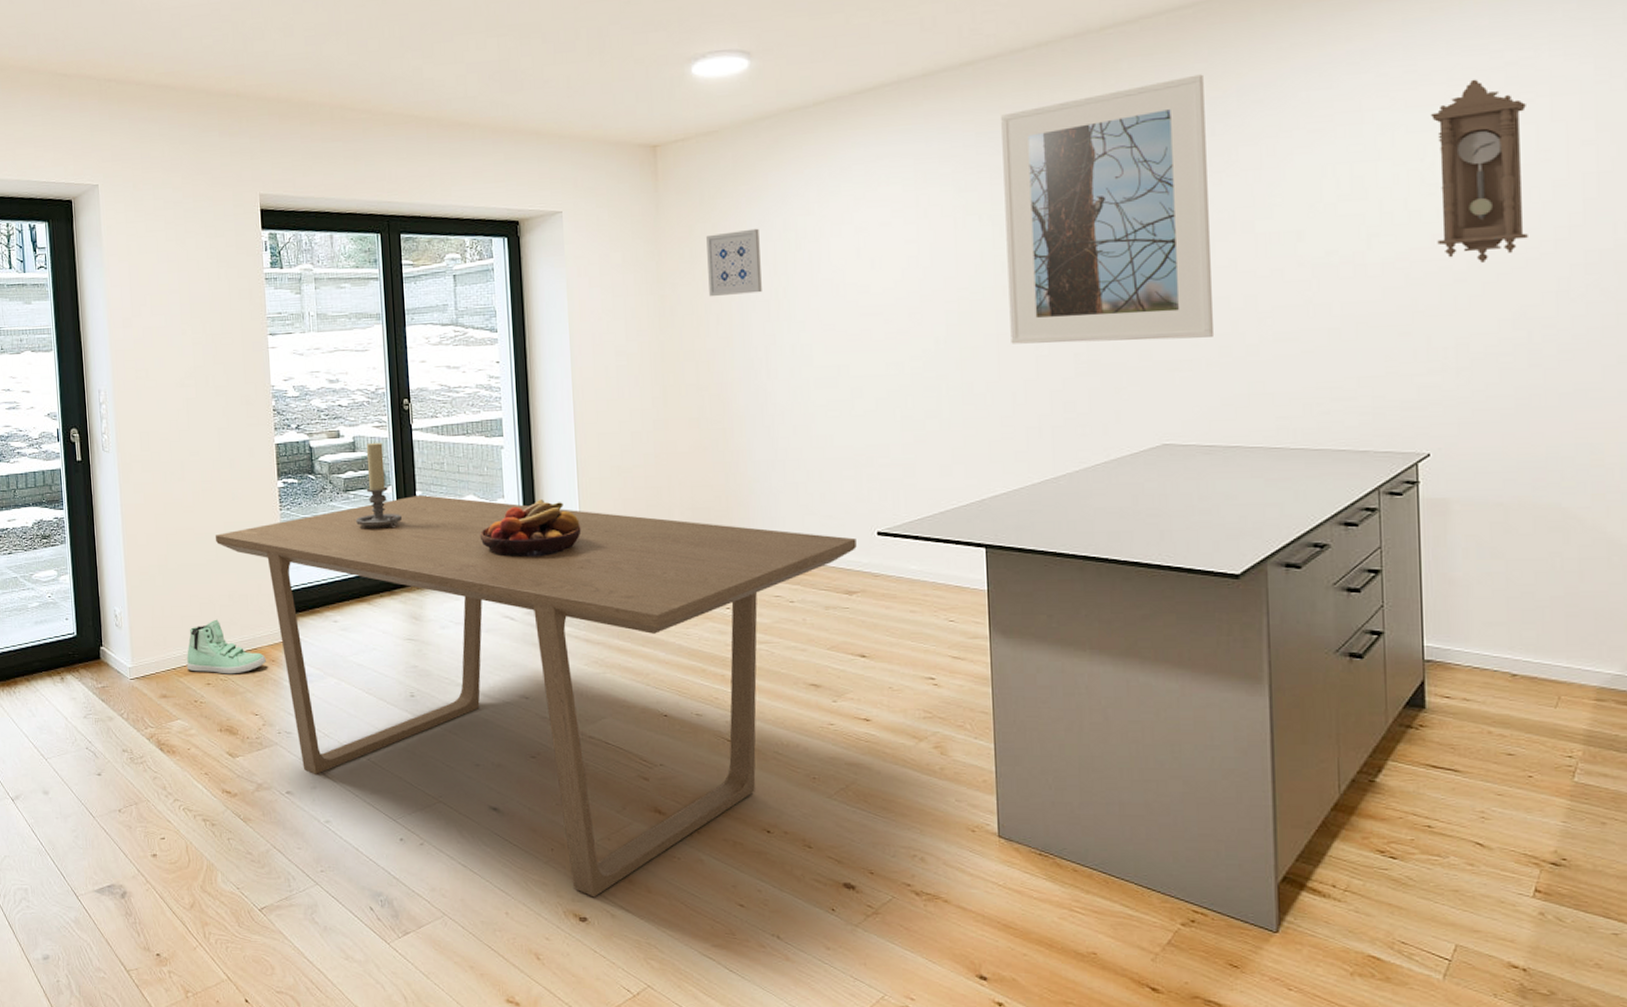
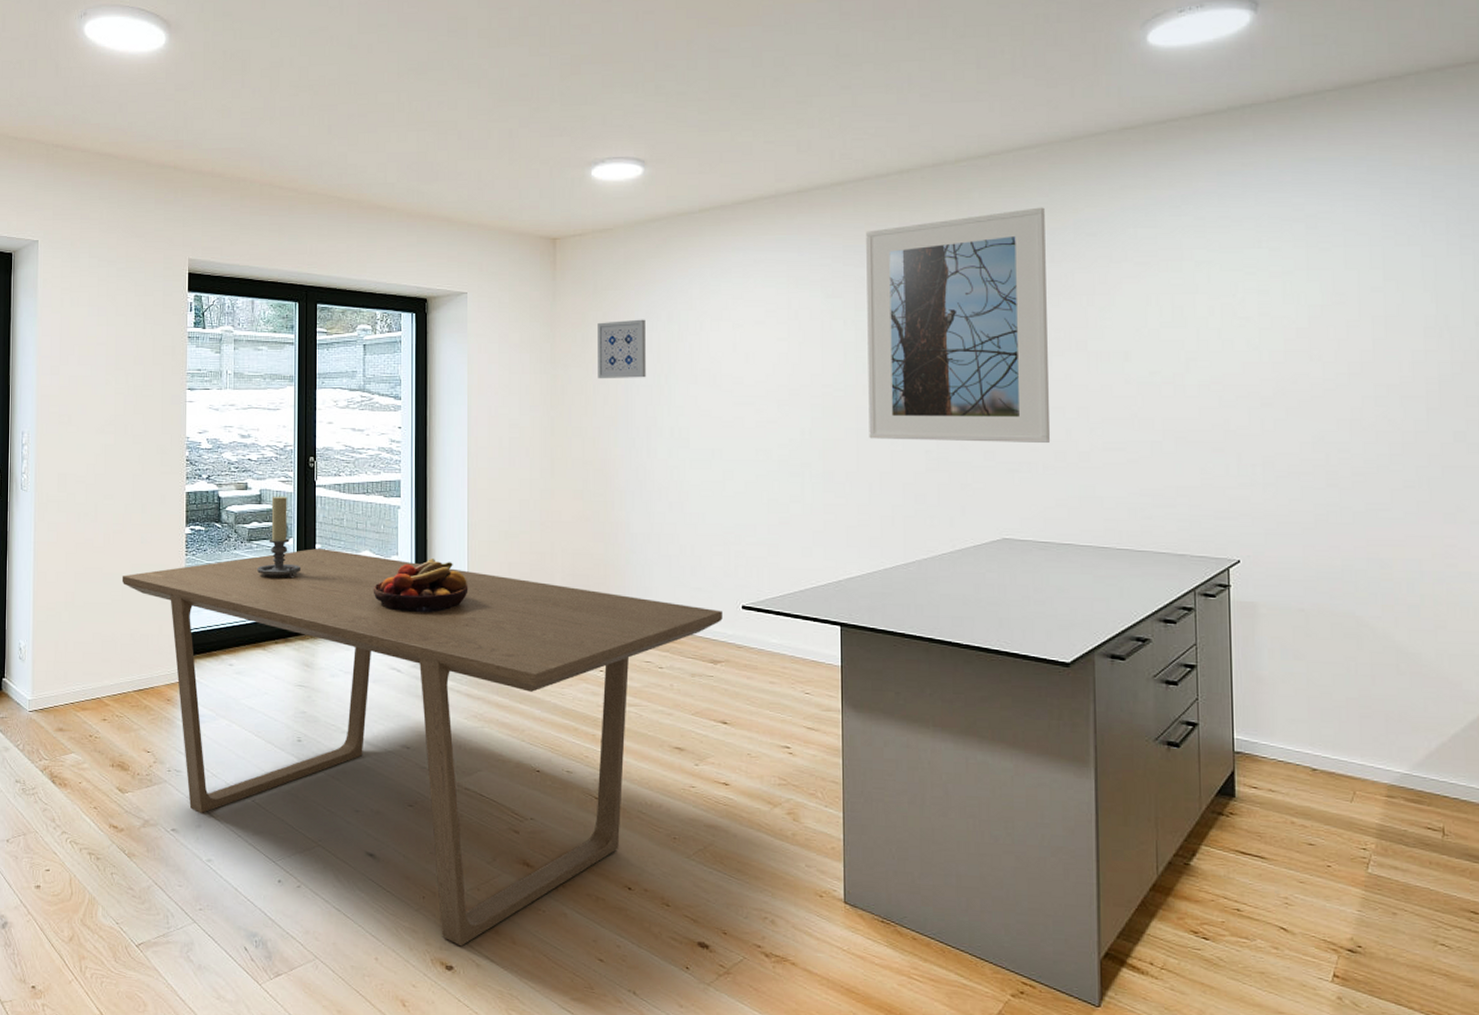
sneaker: present [186,619,266,674] -> none [84,657,162,711]
pendulum clock: present [1430,79,1528,263] -> none [1241,227,1326,390]

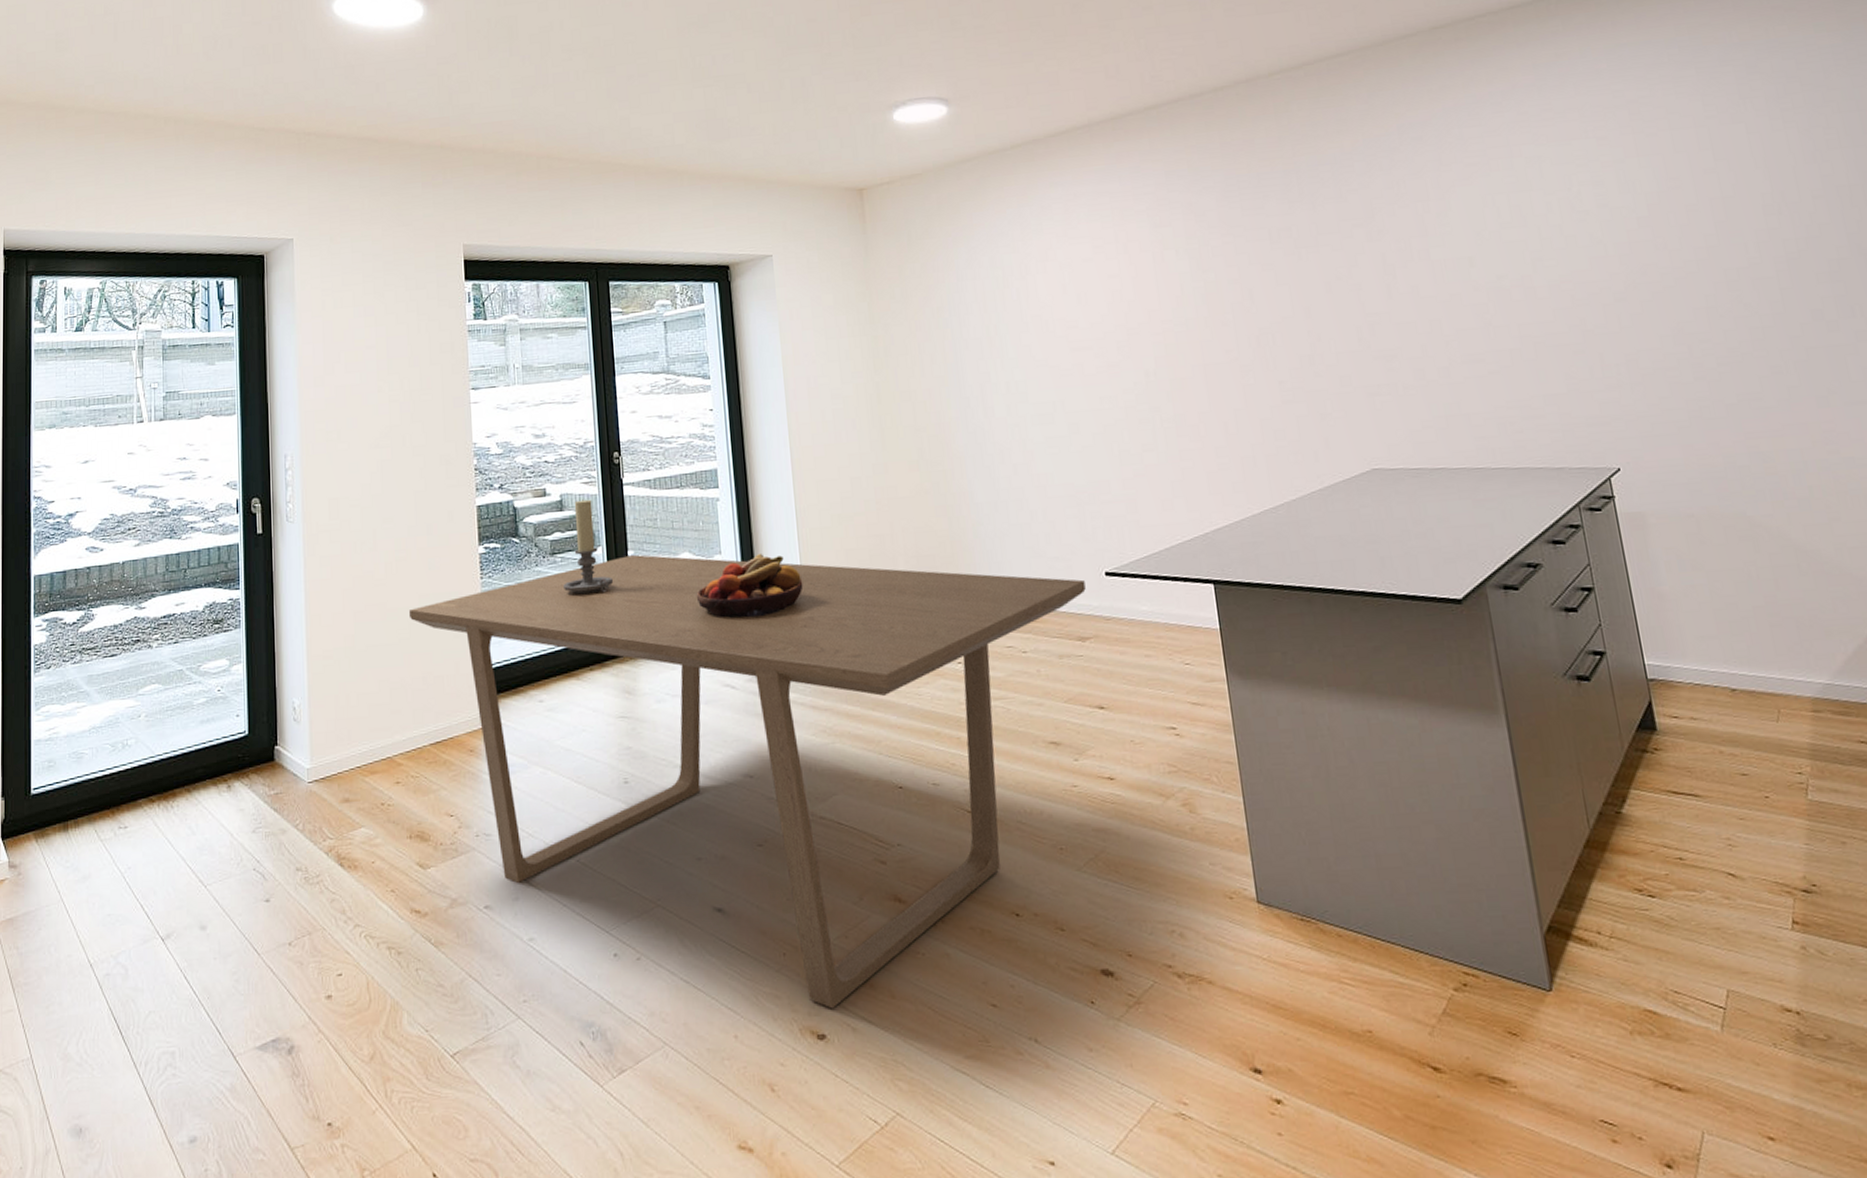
wall art: present [598,319,646,379] -> none [916,267,974,337]
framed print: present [866,207,1051,443] -> none [1187,114,1406,374]

